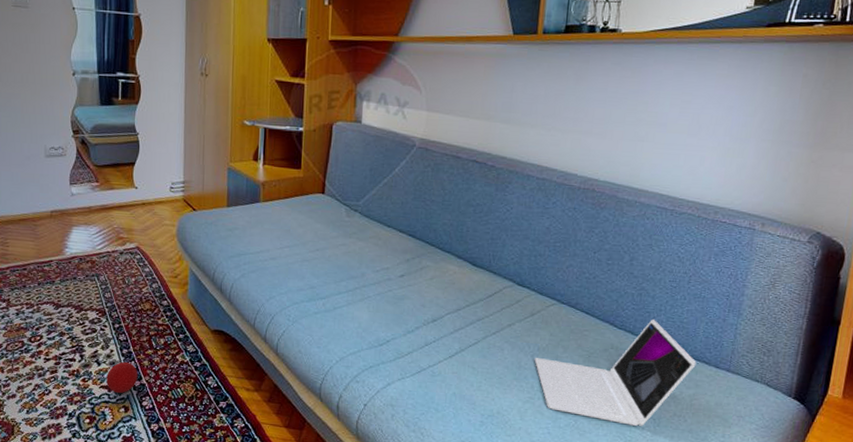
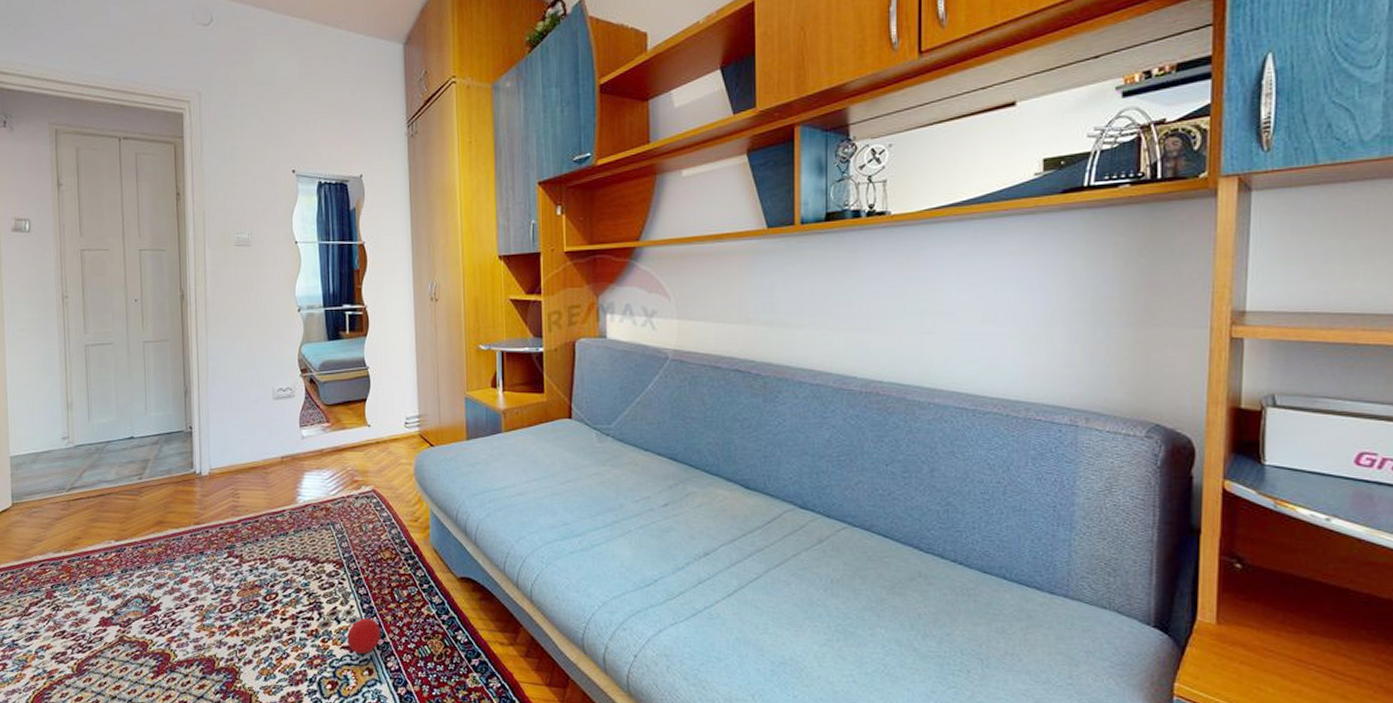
laptop: present [534,318,697,426] -> none [828,538,1025,669]

